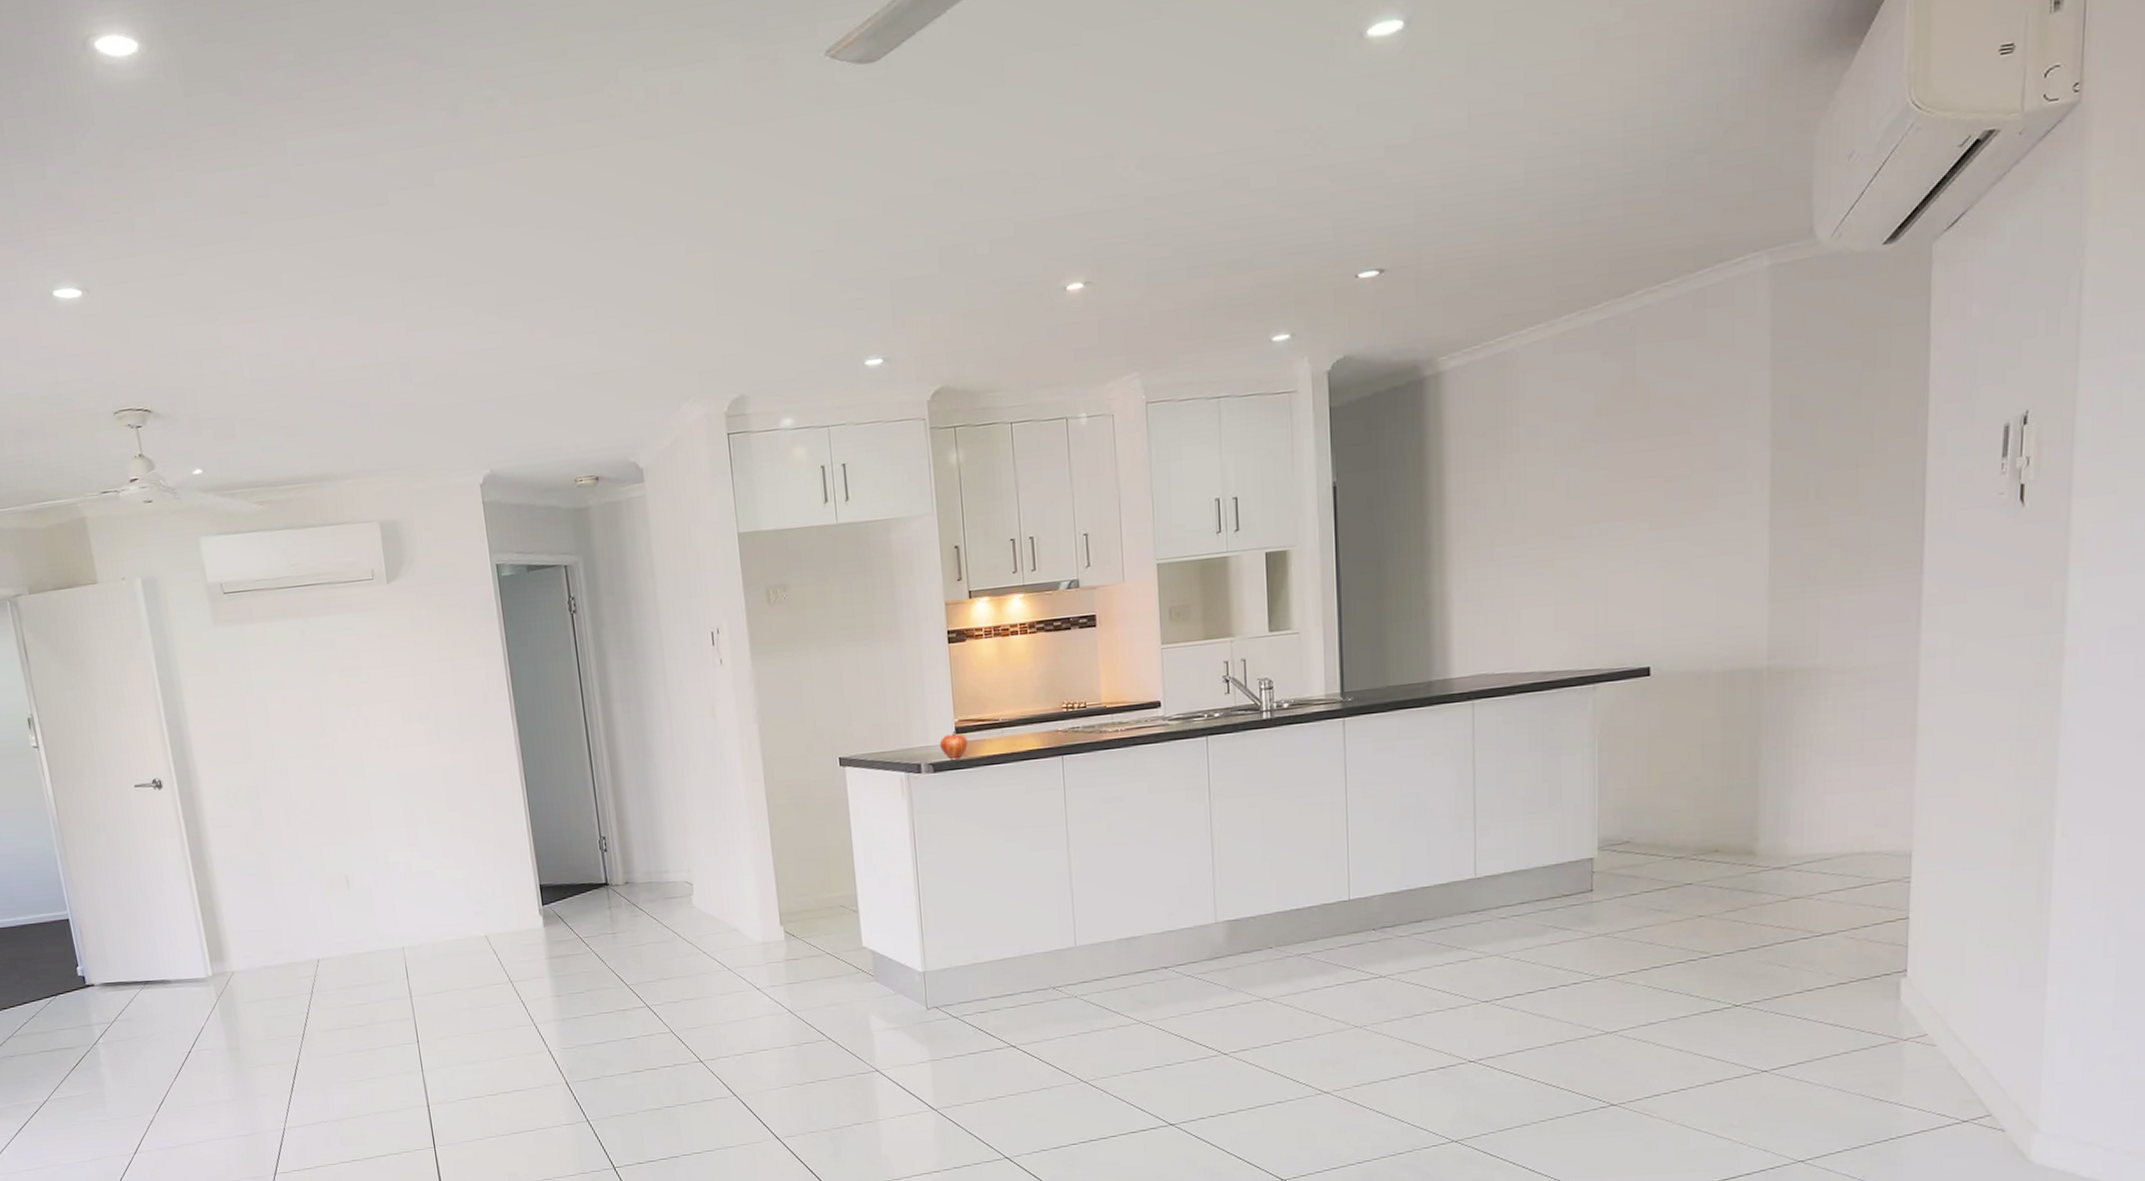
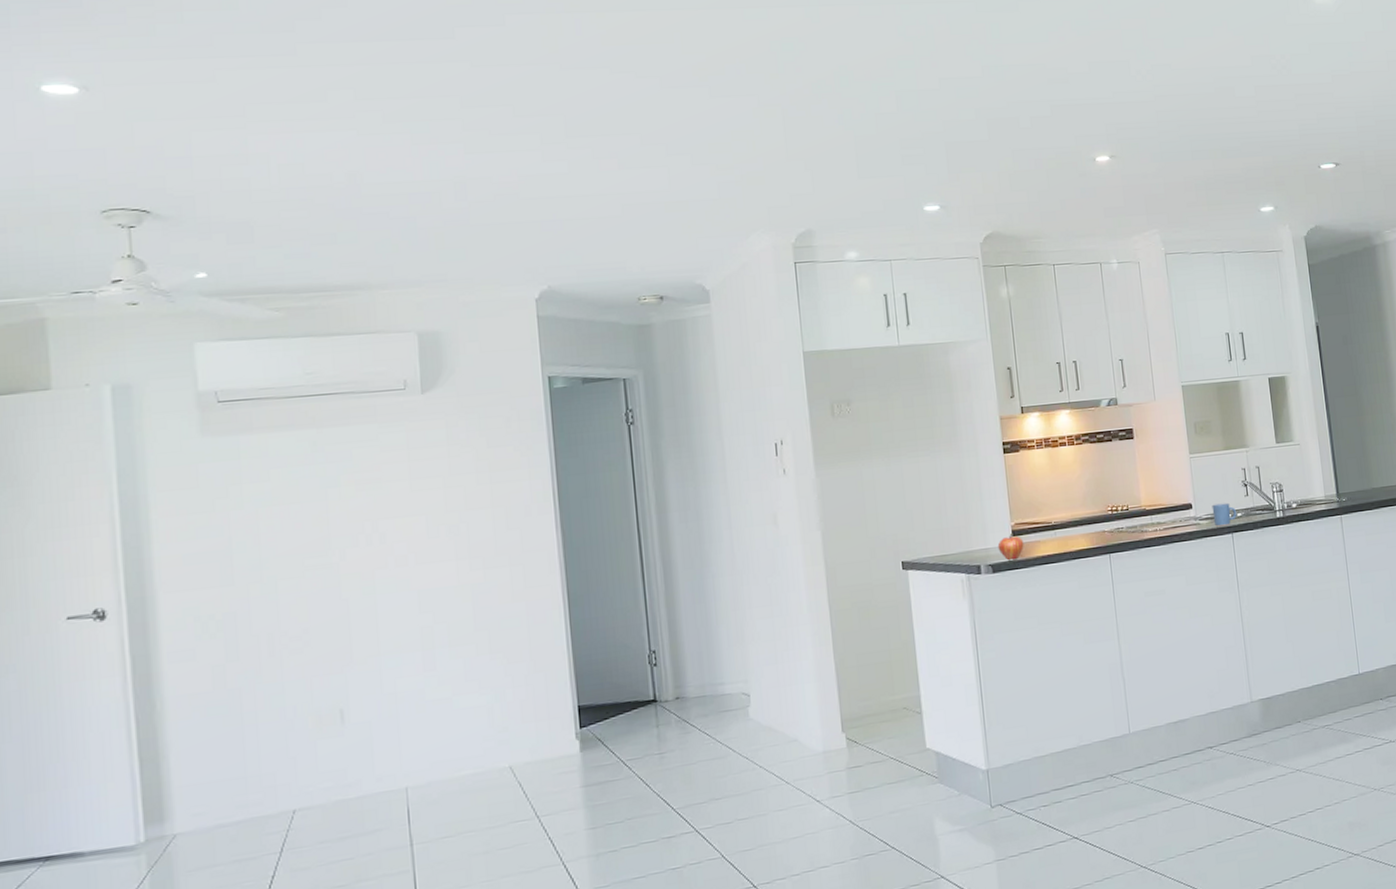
mug: none [1184,701,1215,728] -> present [1212,502,1237,527]

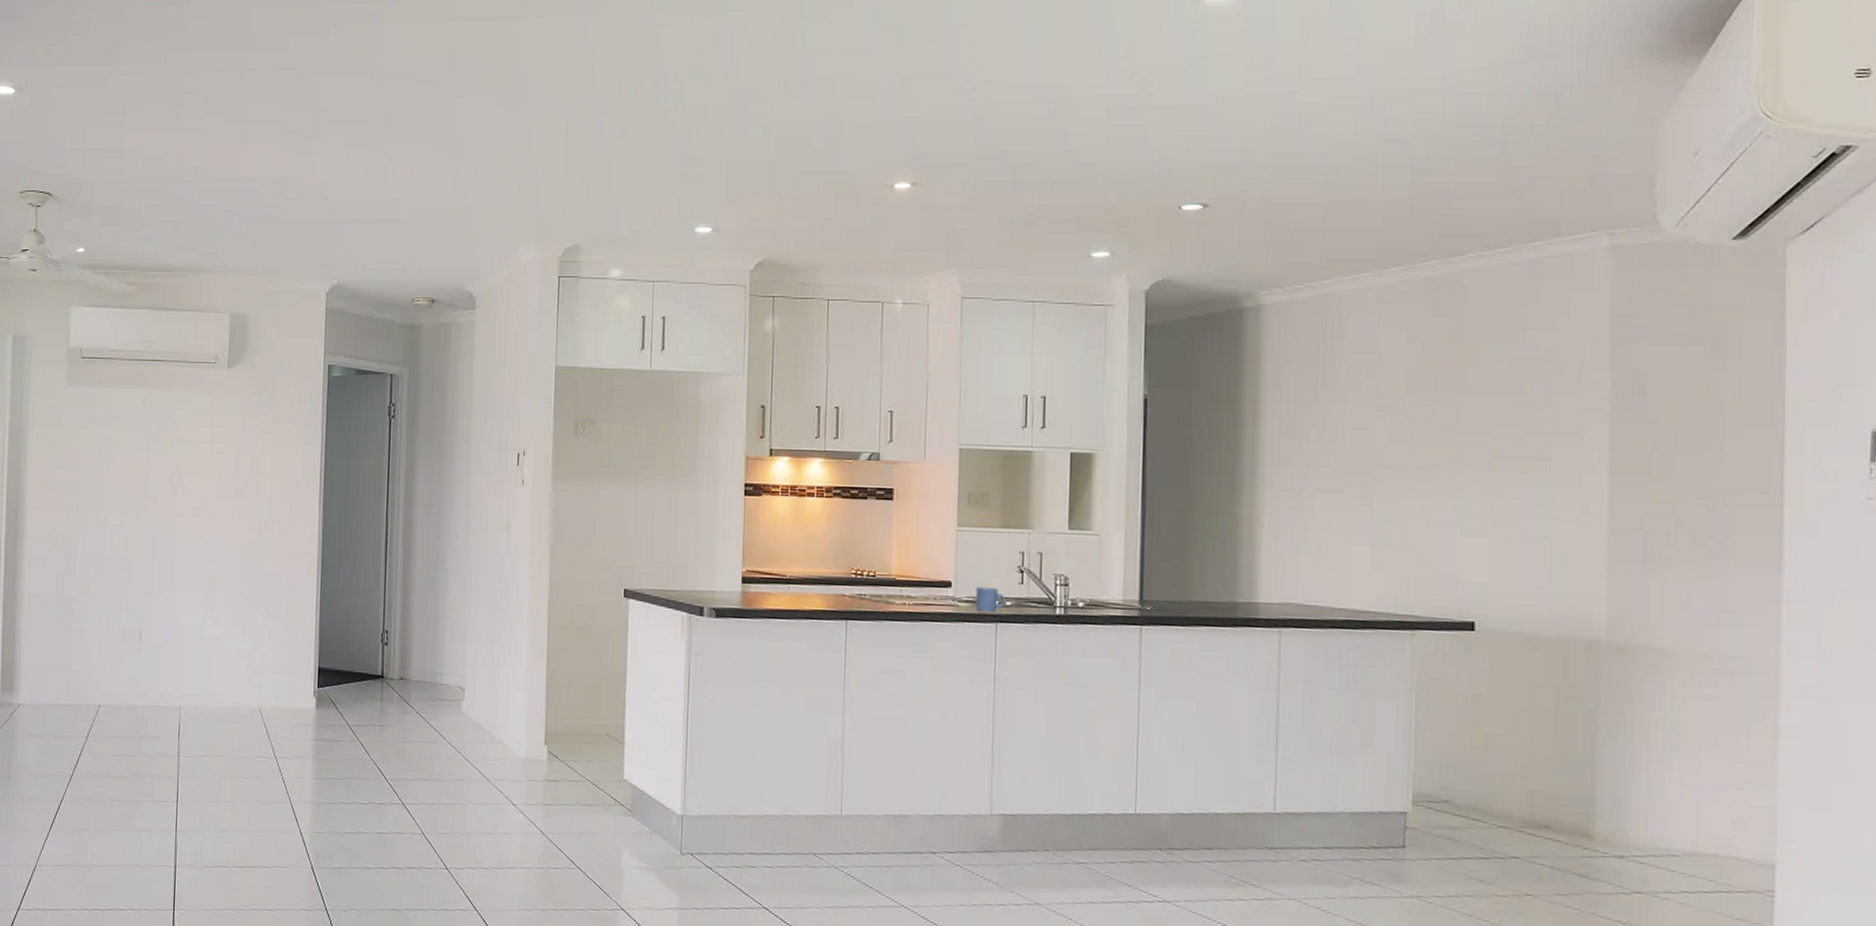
fruit: present [997,532,1024,561] -> none [724,579,753,608]

